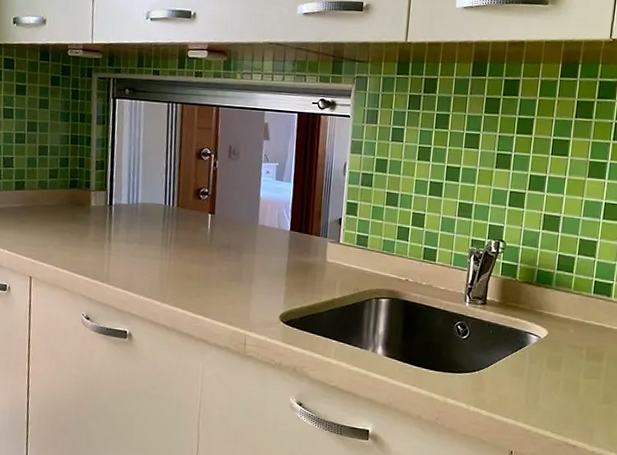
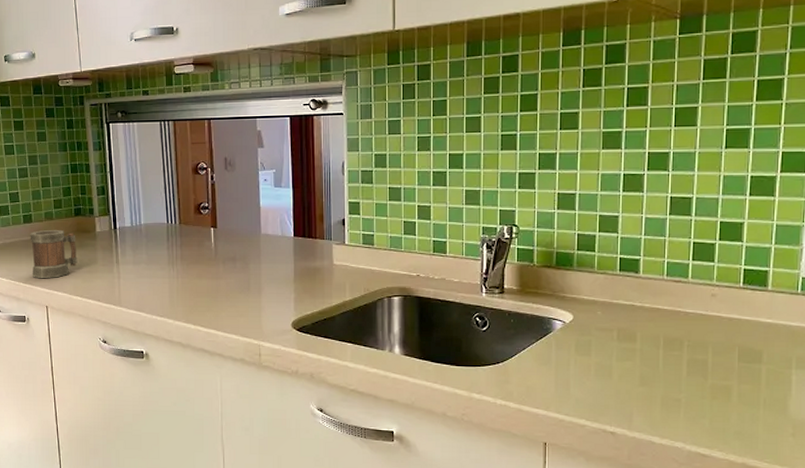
mug: none [18,199,69,249] -> present [30,229,78,278]

